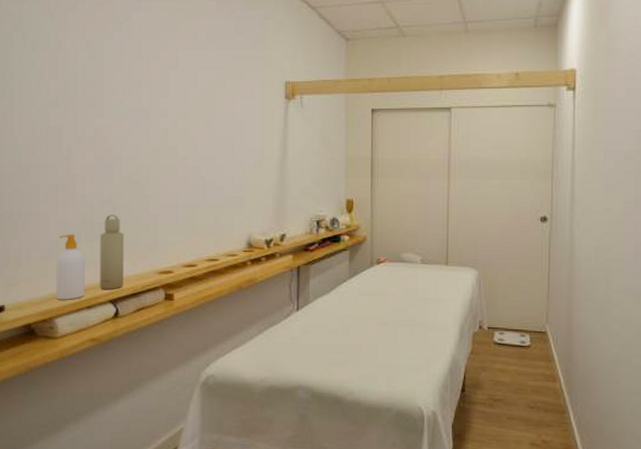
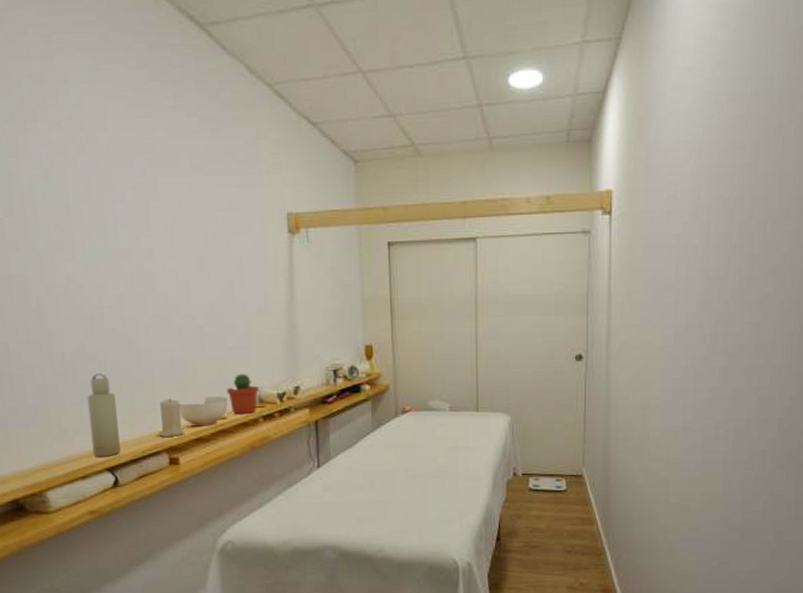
soap bottle: present [56,234,86,300] -> none [39,397,77,471]
candle: none [157,239,181,274] -> present [157,398,185,437]
bowl: none [178,240,222,266] -> present [179,397,228,427]
succulent plant: none [220,220,250,258] -> present [226,373,260,415]

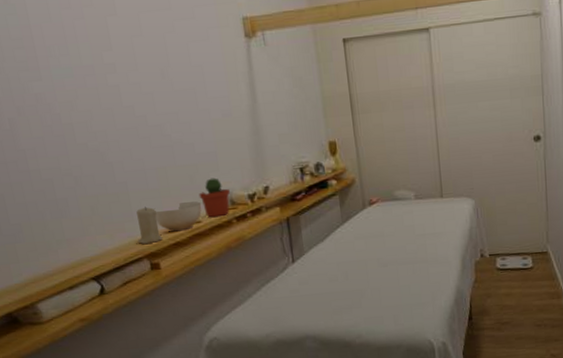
bottle: present [87,373,121,457] -> none [66,187,104,268]

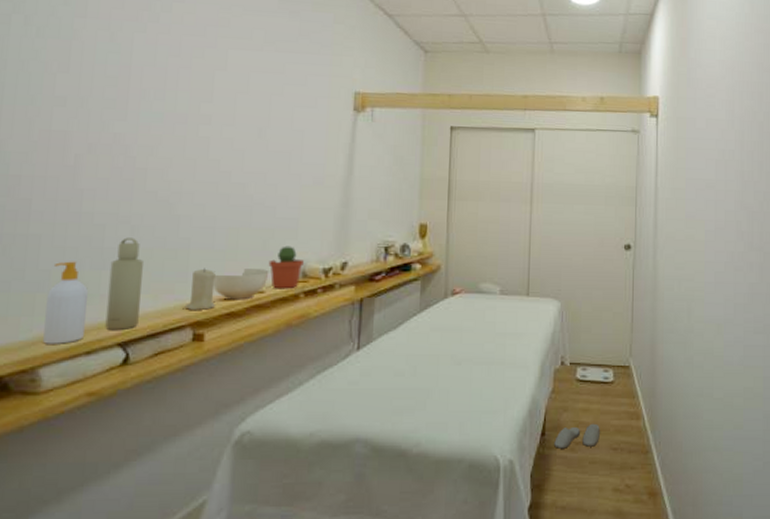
soap bottle: none [22,213,64,284] -> present [43,261,89,344]
bottle: none [66,187,104,268] -> present [105,237,143,330]
slippers: none [481,305,524,330] -> present [554,423,600,449]

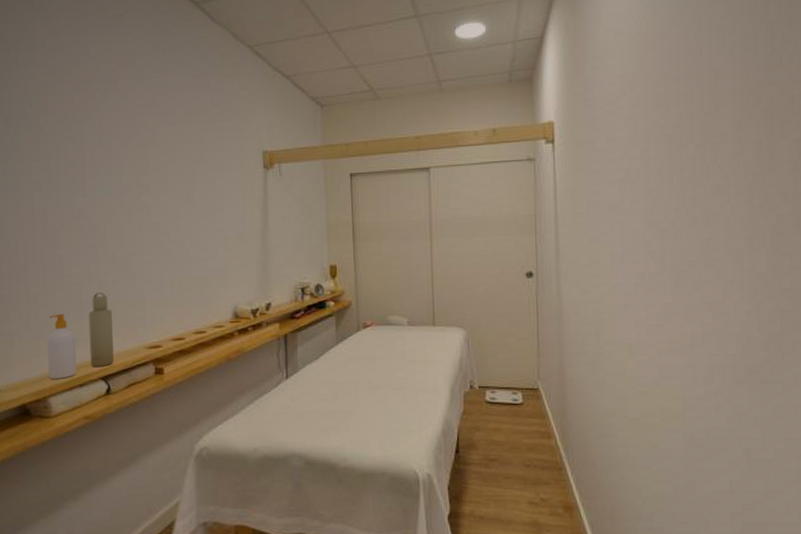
candle: present [184,268,216,310] -> none [146,314,170,349]
bowl: present [213,269,269,300] -> none [165,313,208,340]
succulent plant: present [268,246,305,289] -> none [207,291,236,329]
slippers: present [554,423,600,449] -> none [468,442,512,465]

